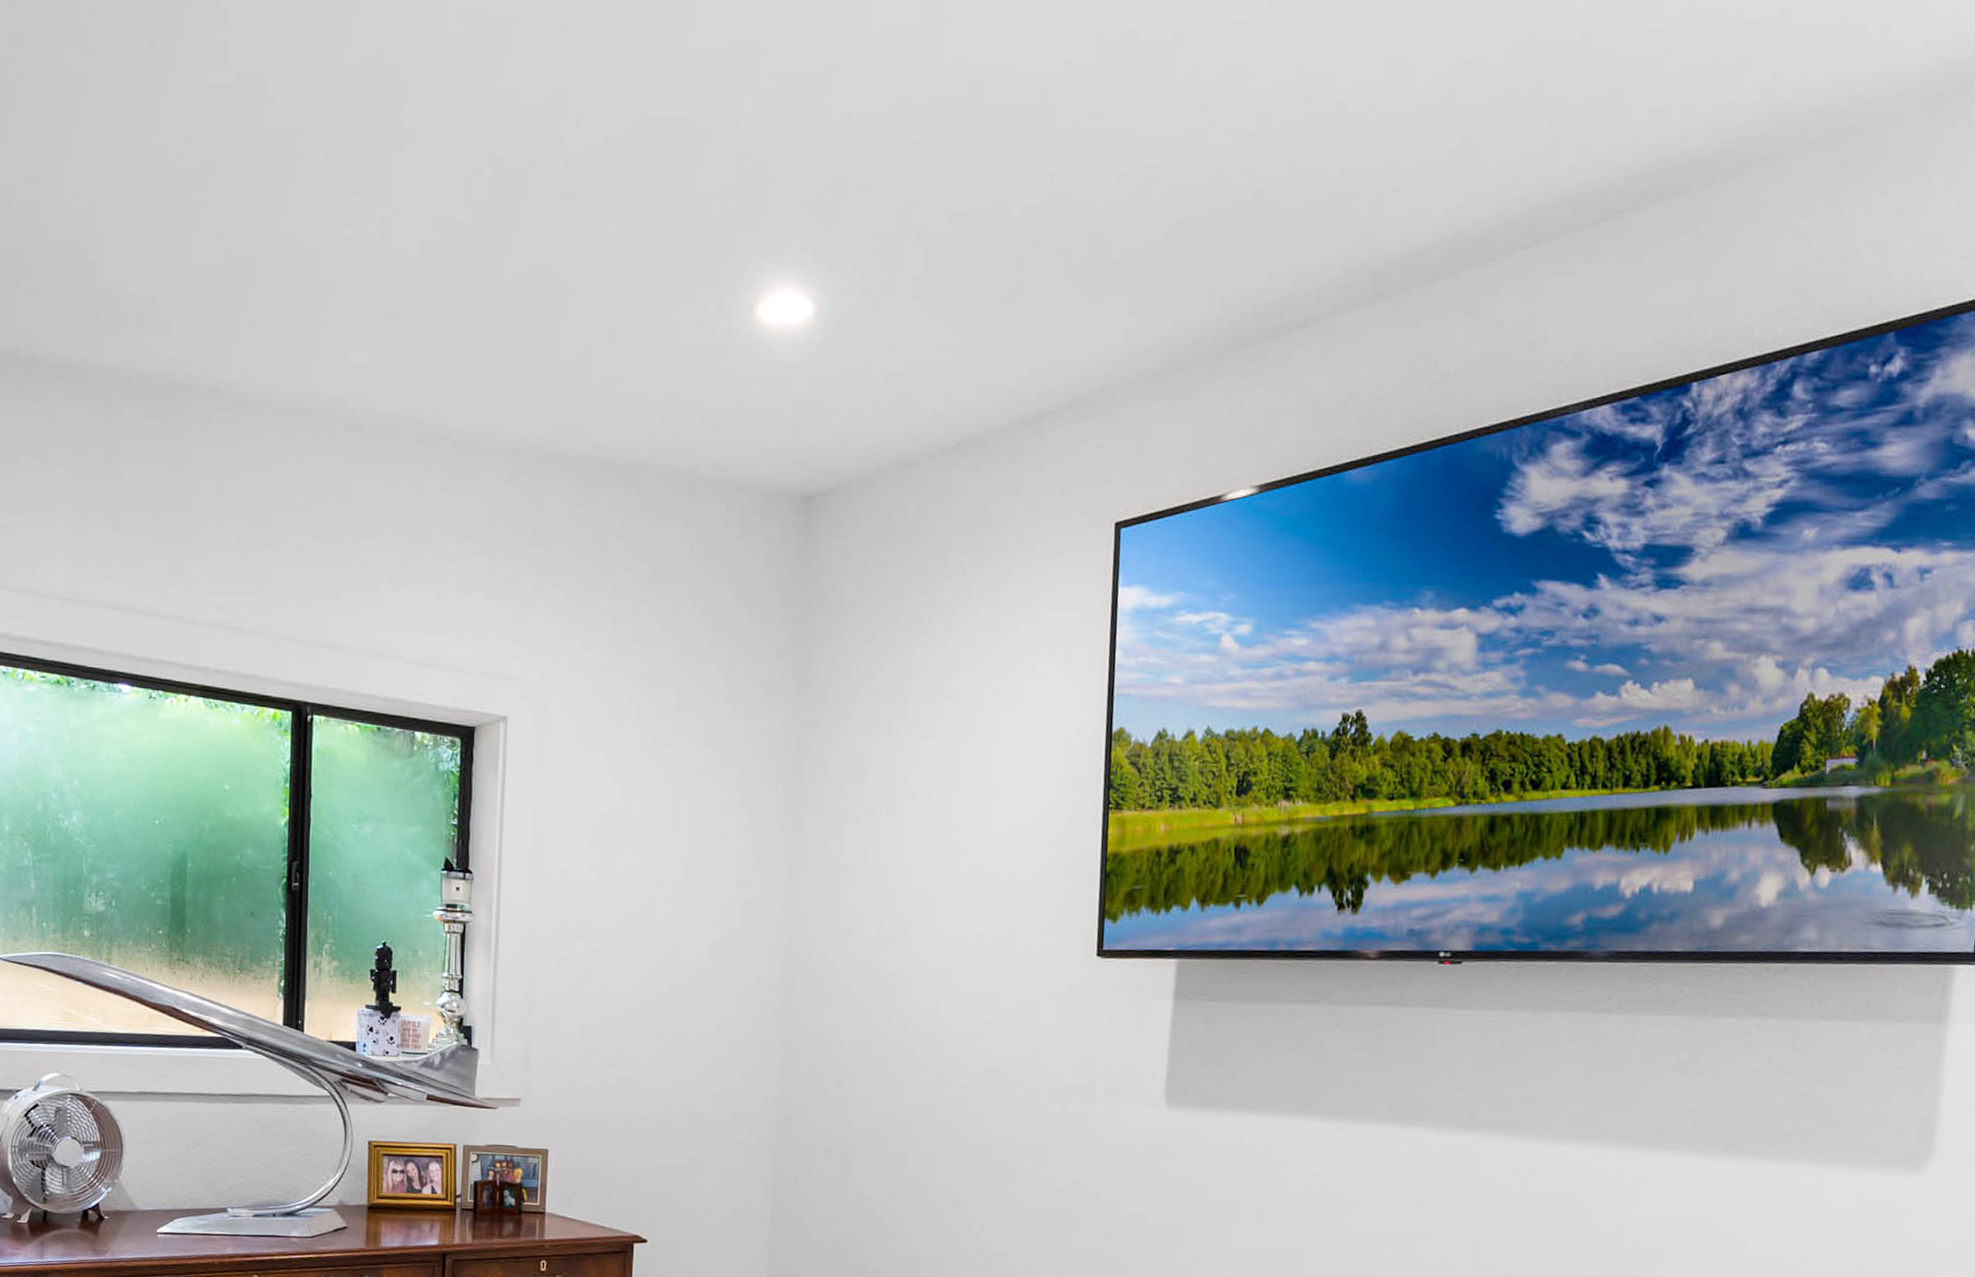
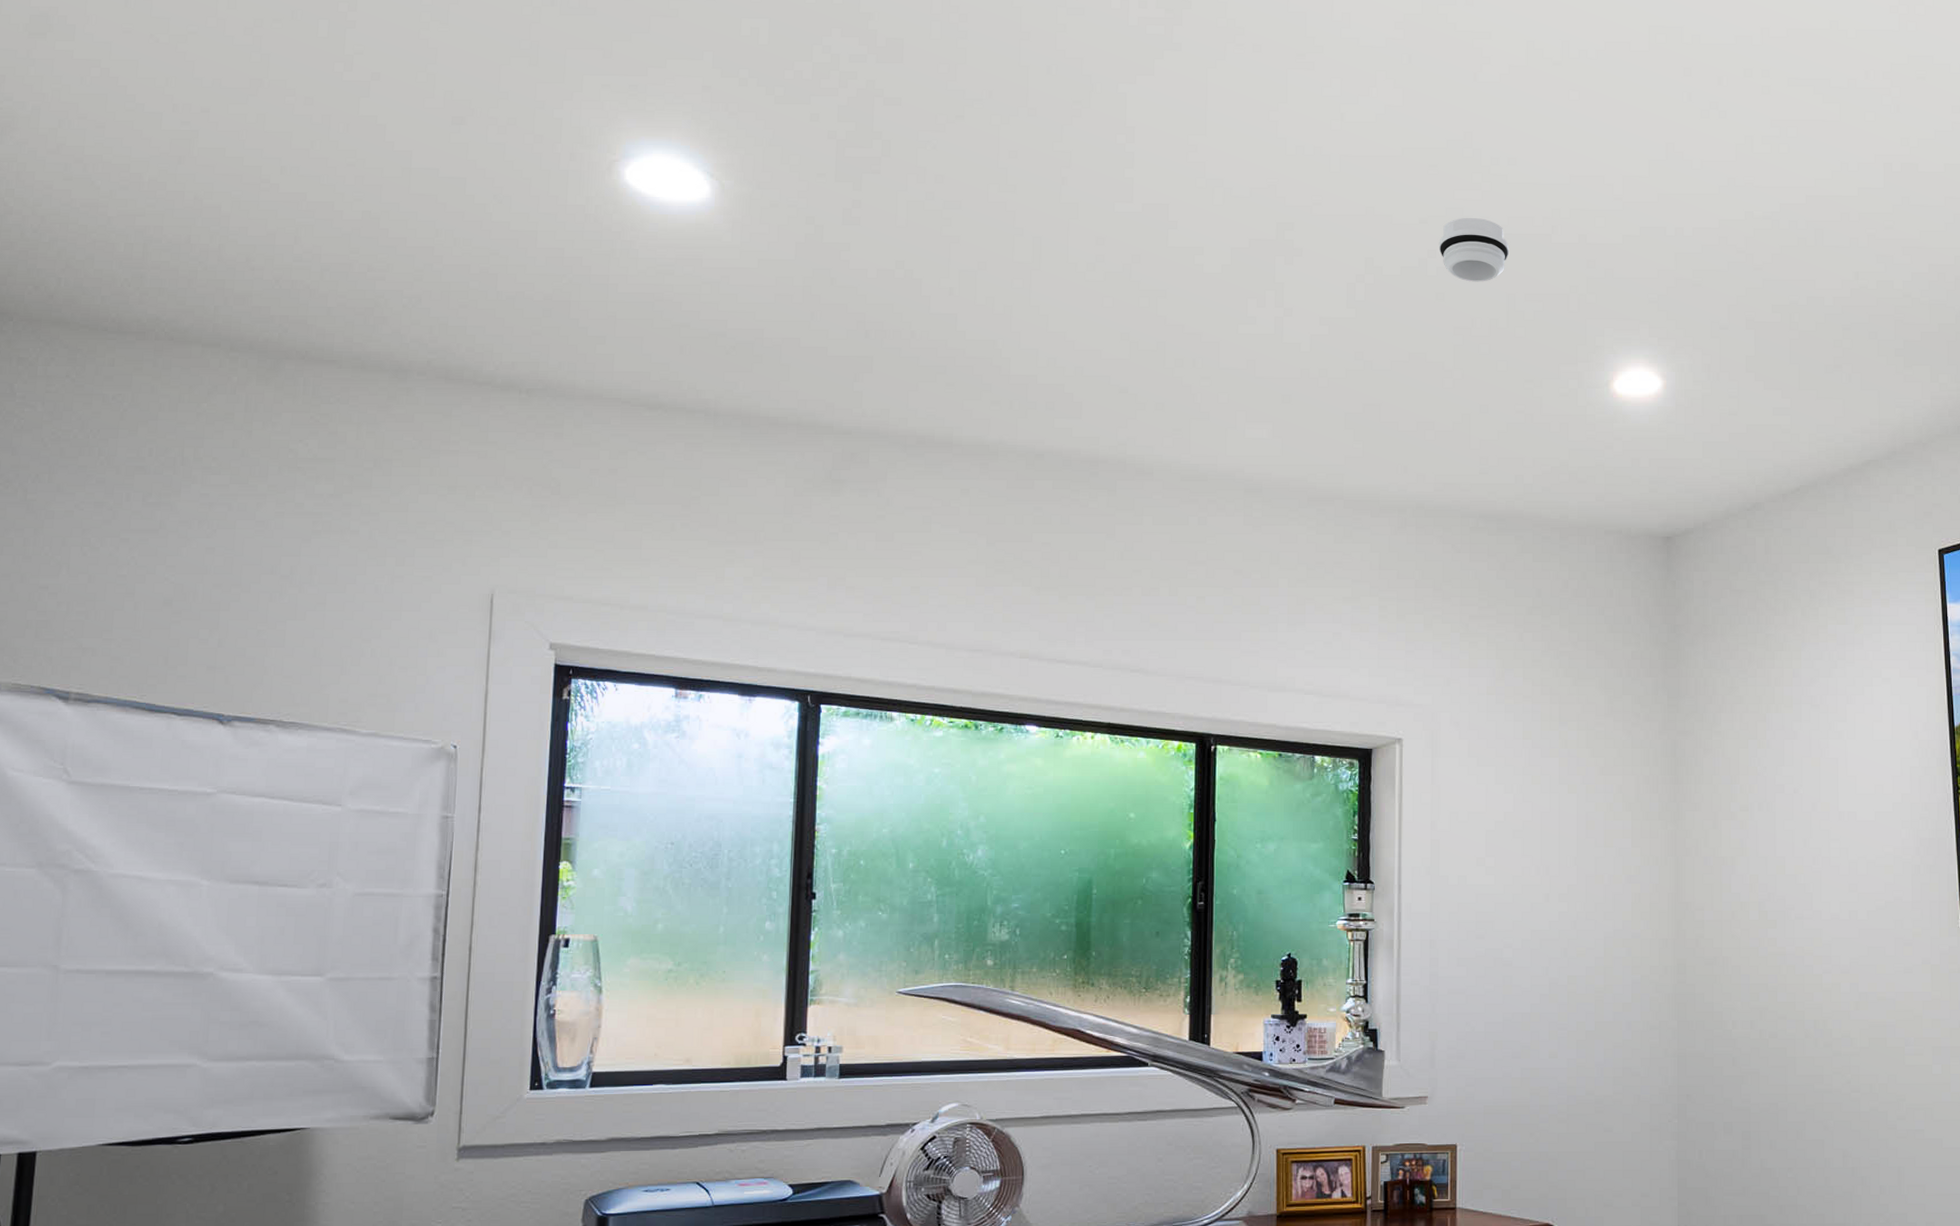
smoke detector: none [567,96,648,179] -> present [1439,218,1510,282]

